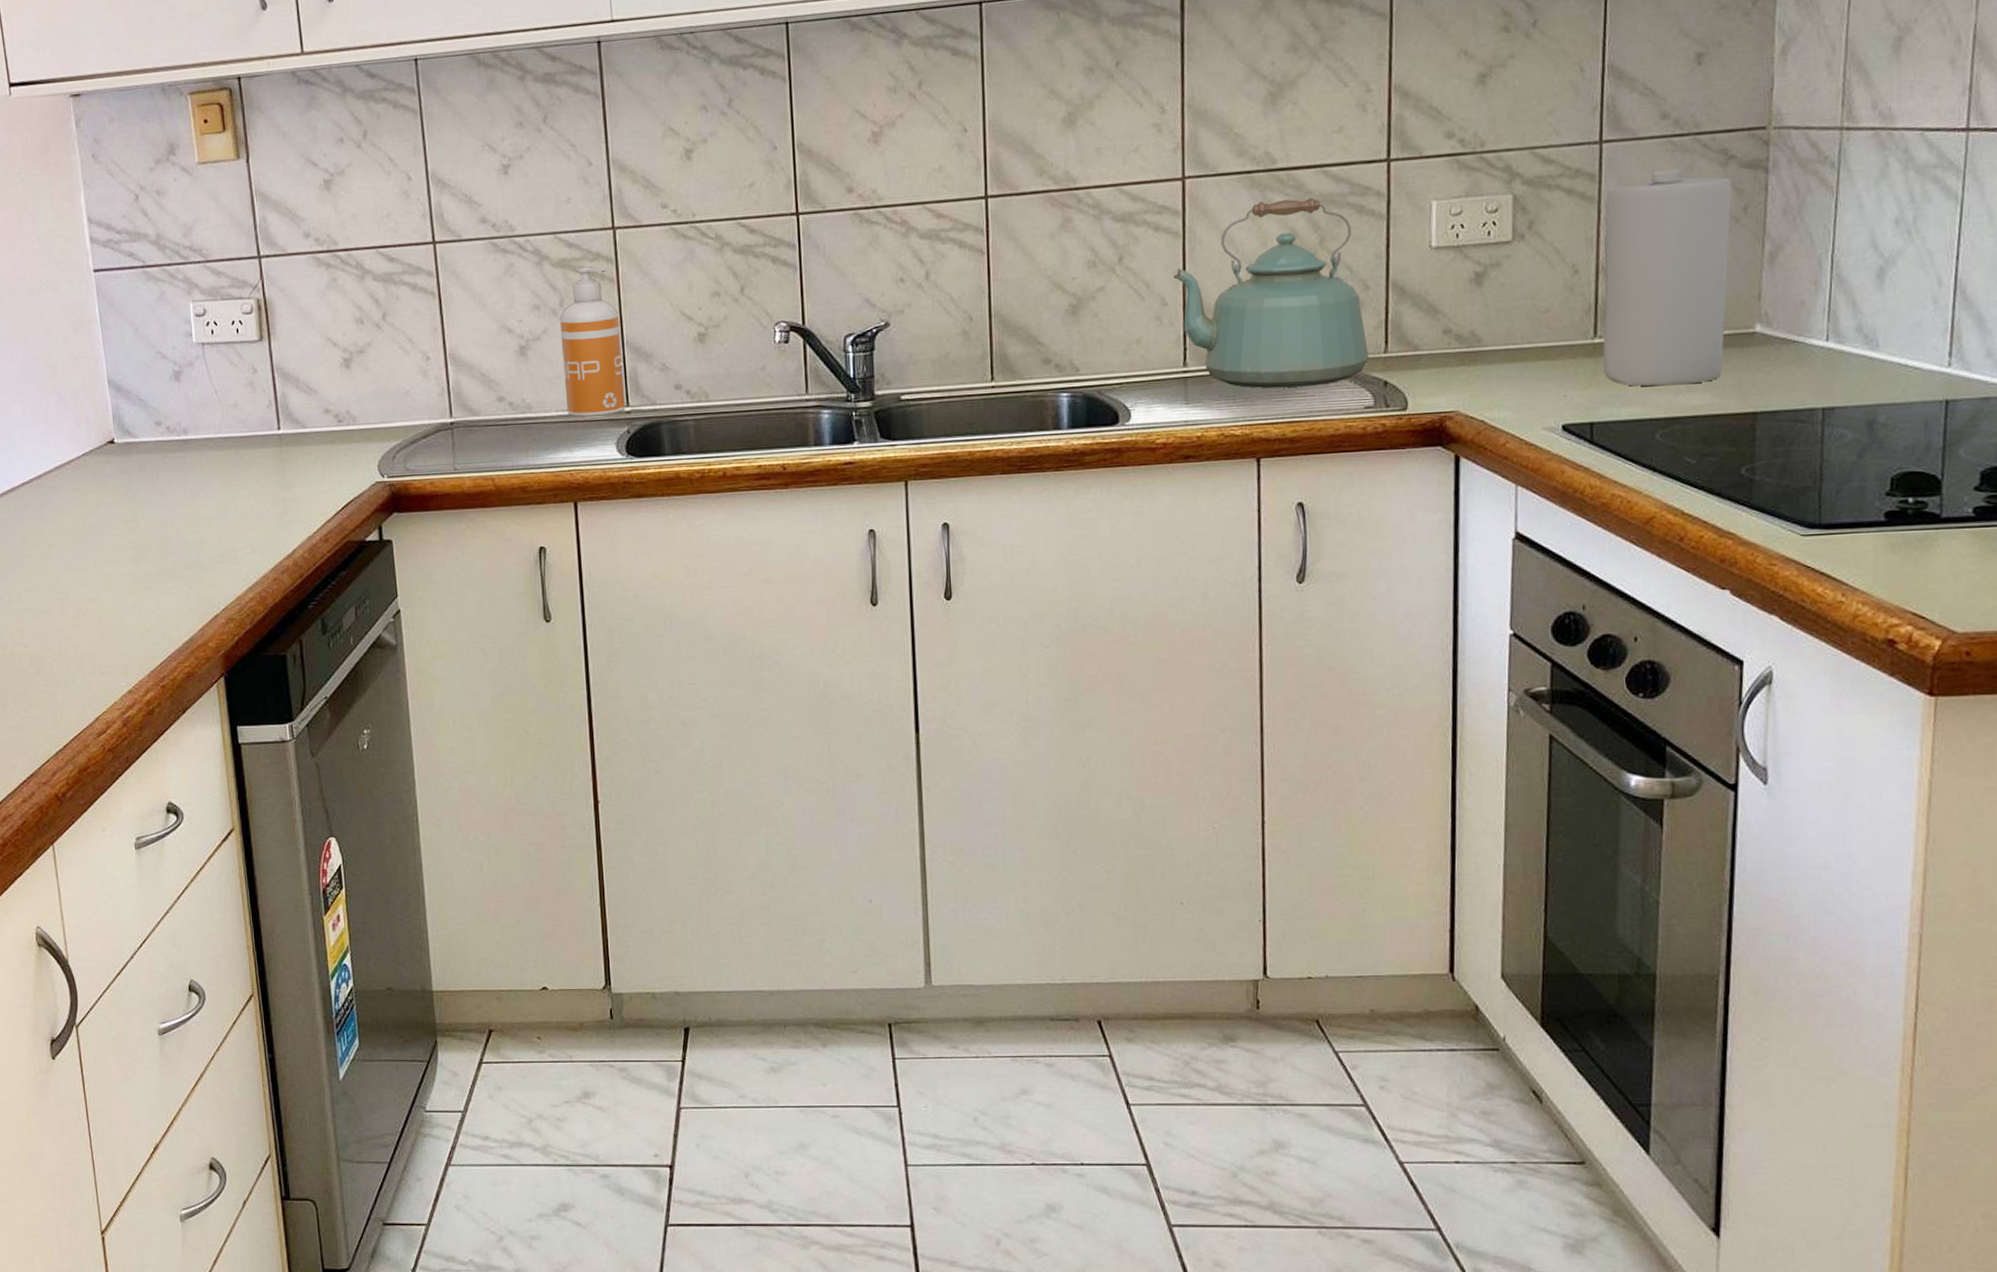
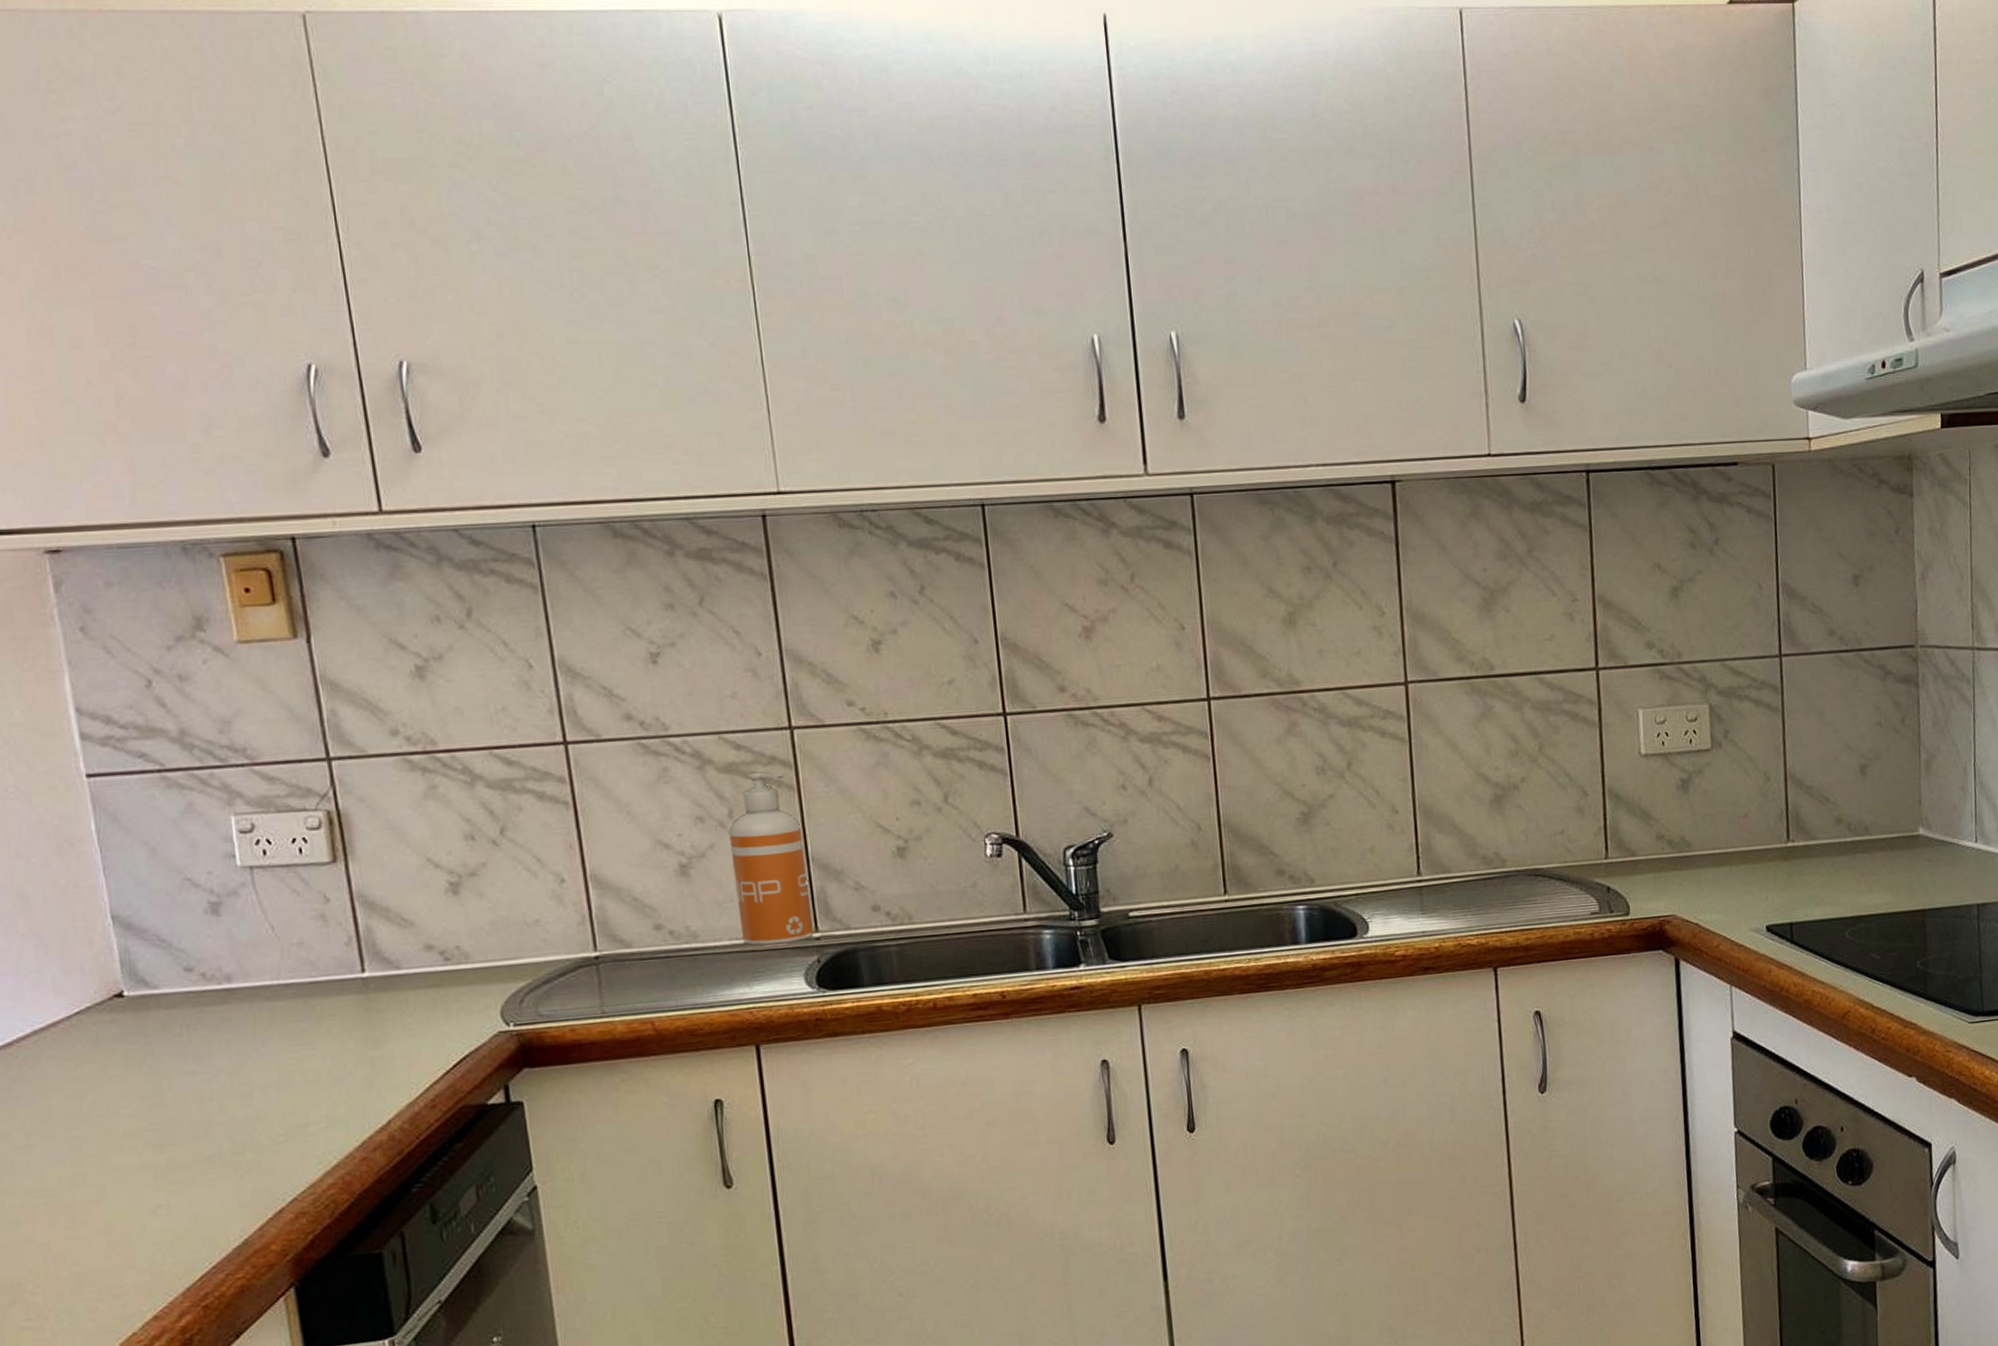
kettle: present [1173,198,1369,389] -> none [1402,705,1591,896]
paper towel holder: present [1603,168,1732,386] -> none [1788,682,1895,888]

